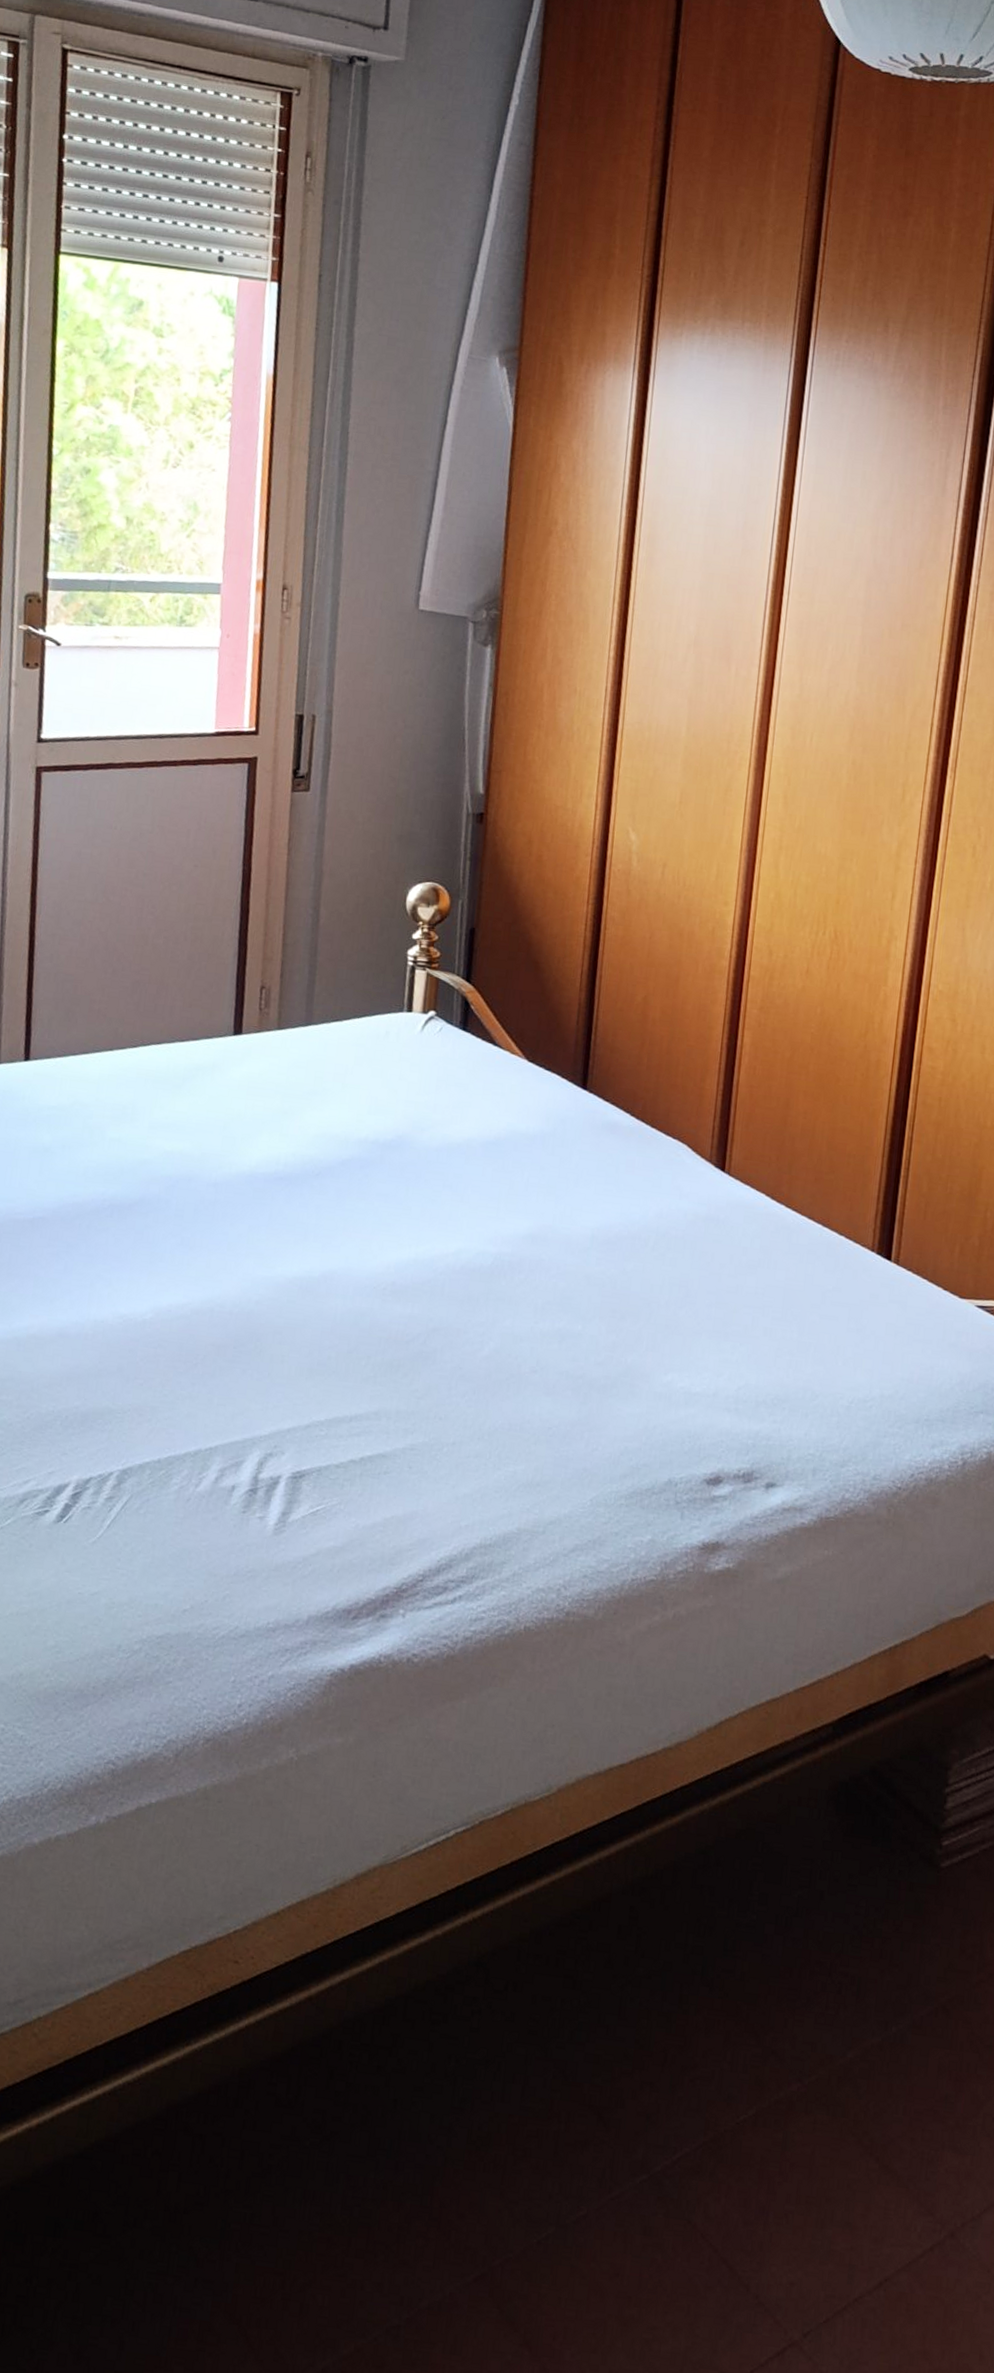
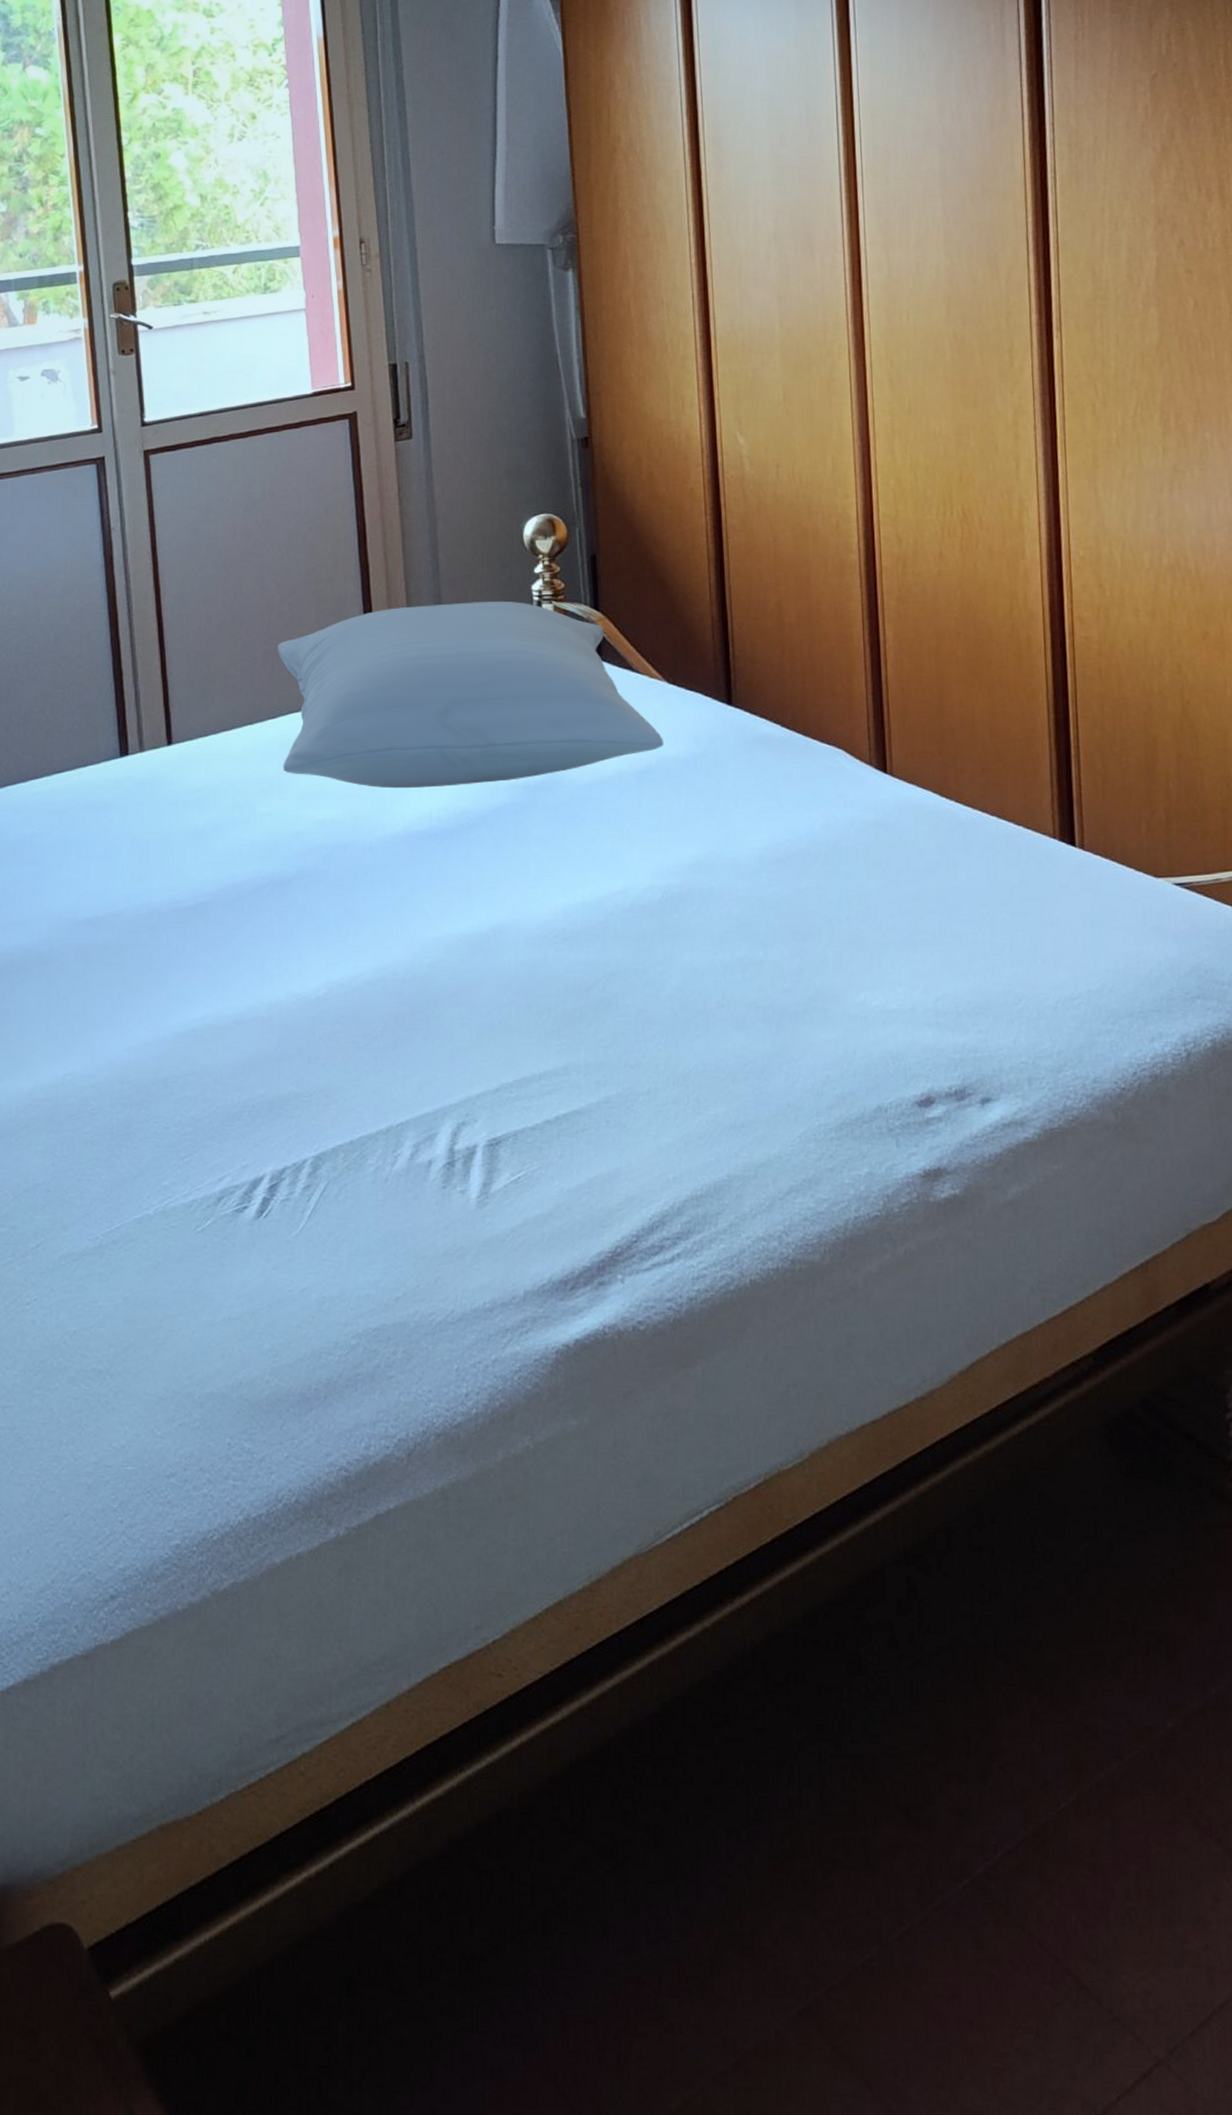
pillow: none [138,955,515,1136] -> present [277,601,663,789]

